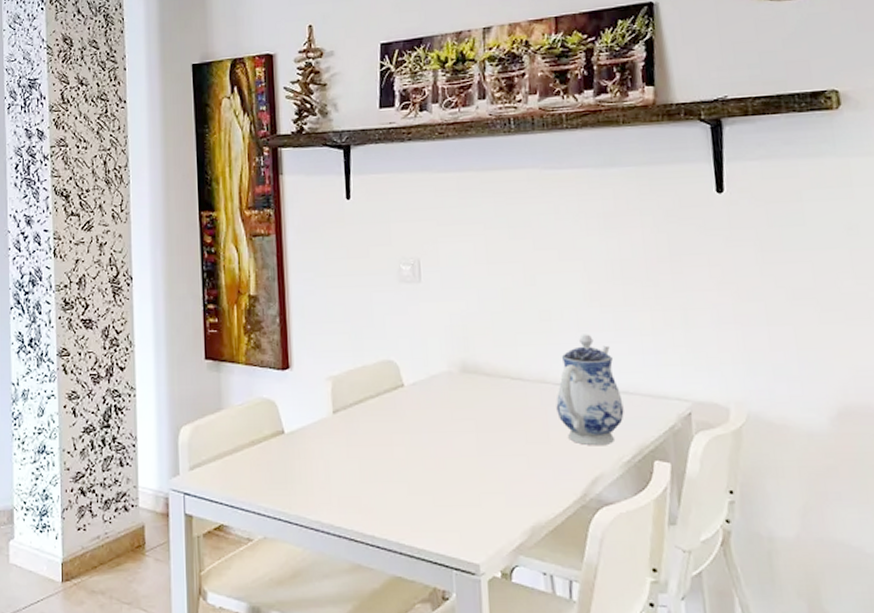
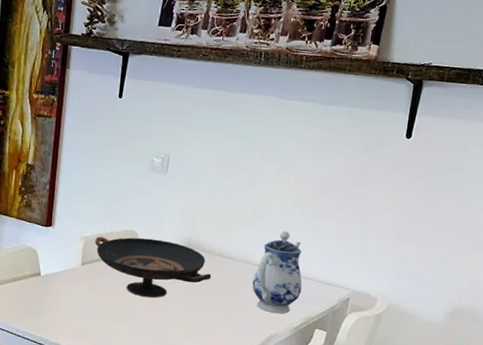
decorative bowl: none [345,367,501,446] -> present [95,237,212,298]

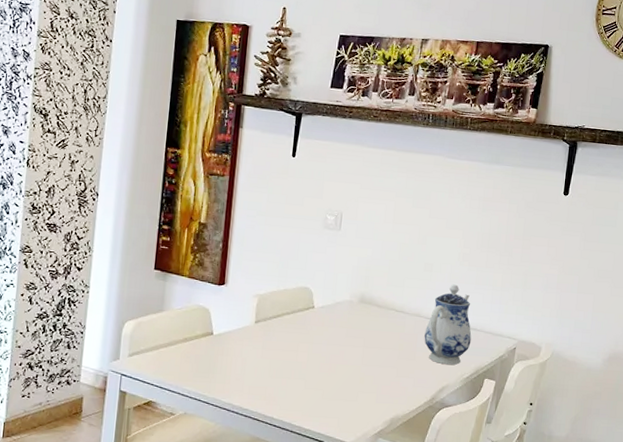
decorative bowl: present [95,237,212,298] -> none [269,294,385,354]

